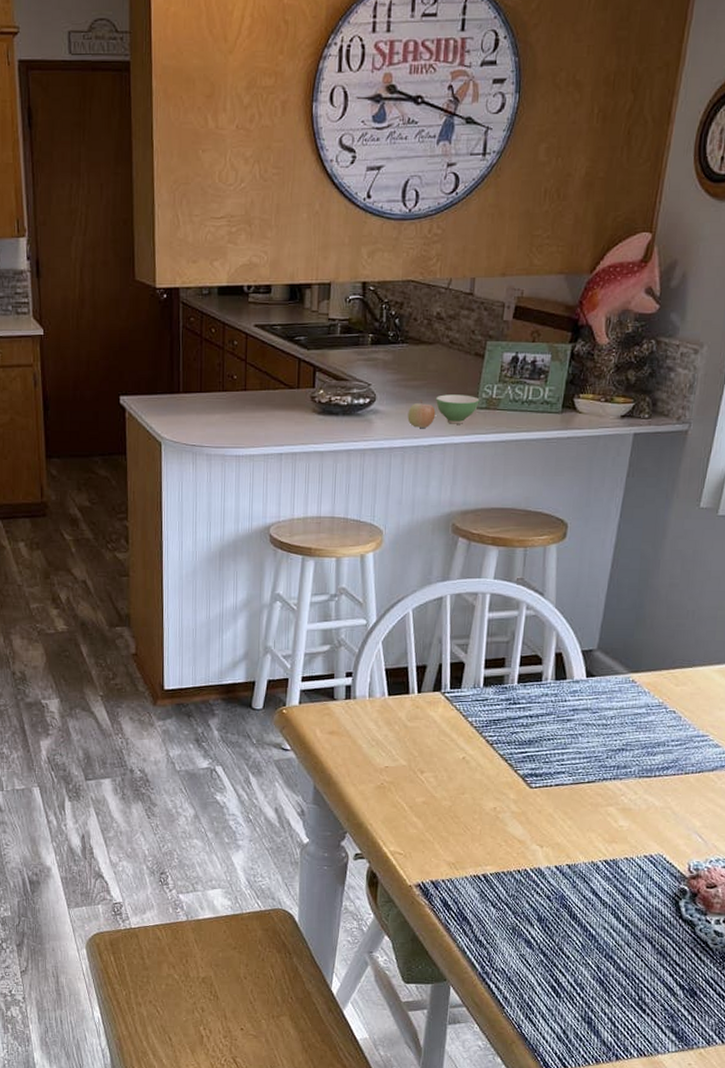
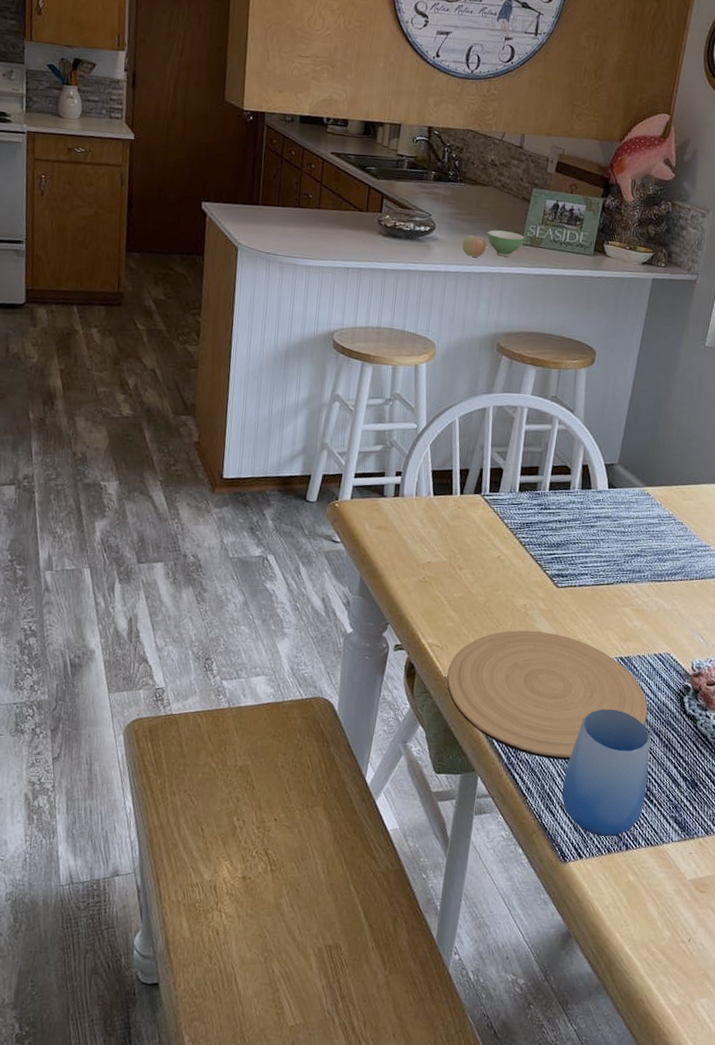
plate: none [412,835,638,970] -> present [447,630,648,761]
cup: none [542,915,642,1047] -> present [561,708,651,836]

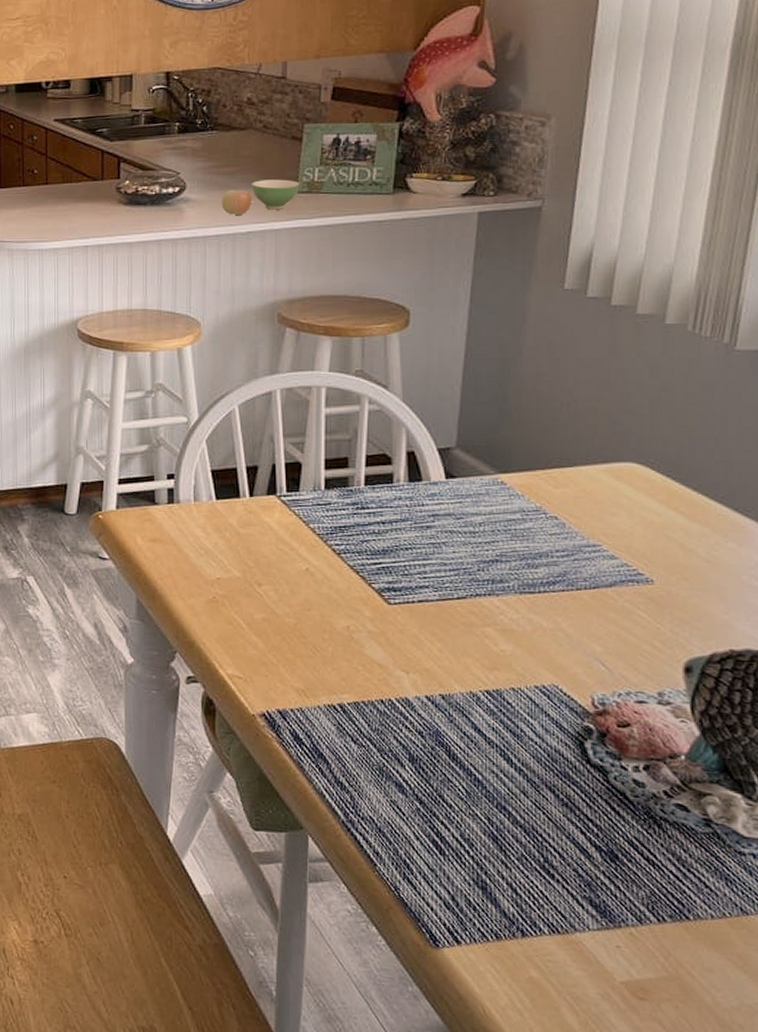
plate: present [447,630,648,761] -> none [256,658,533,820]
cup: present [561,708,651,836] -> none [422,755,543,919]

